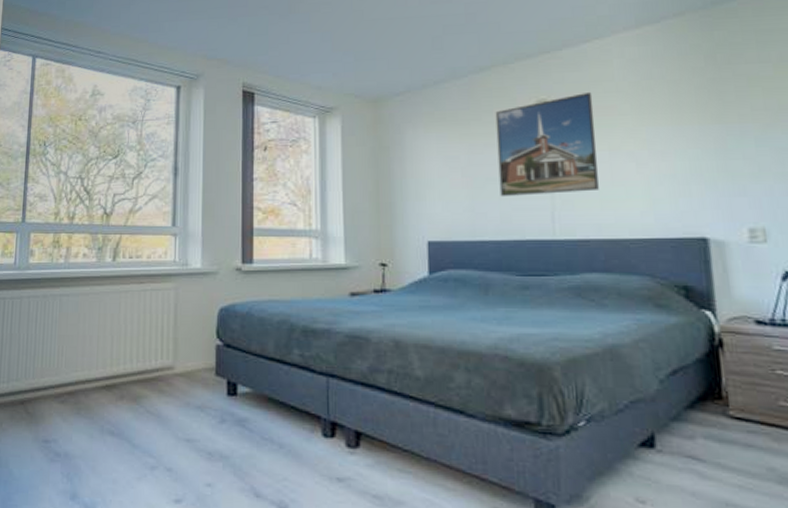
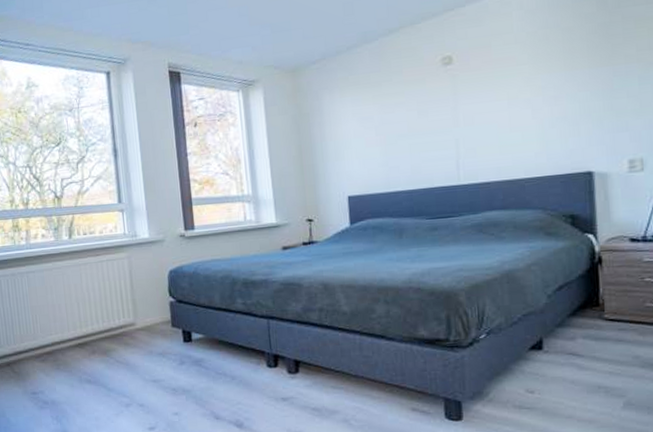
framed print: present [495,91,599,196] -> none [404,45,498,150]

